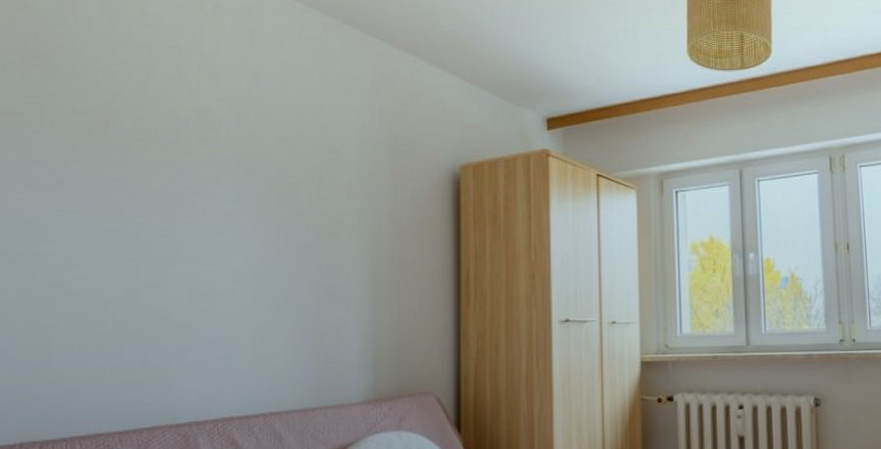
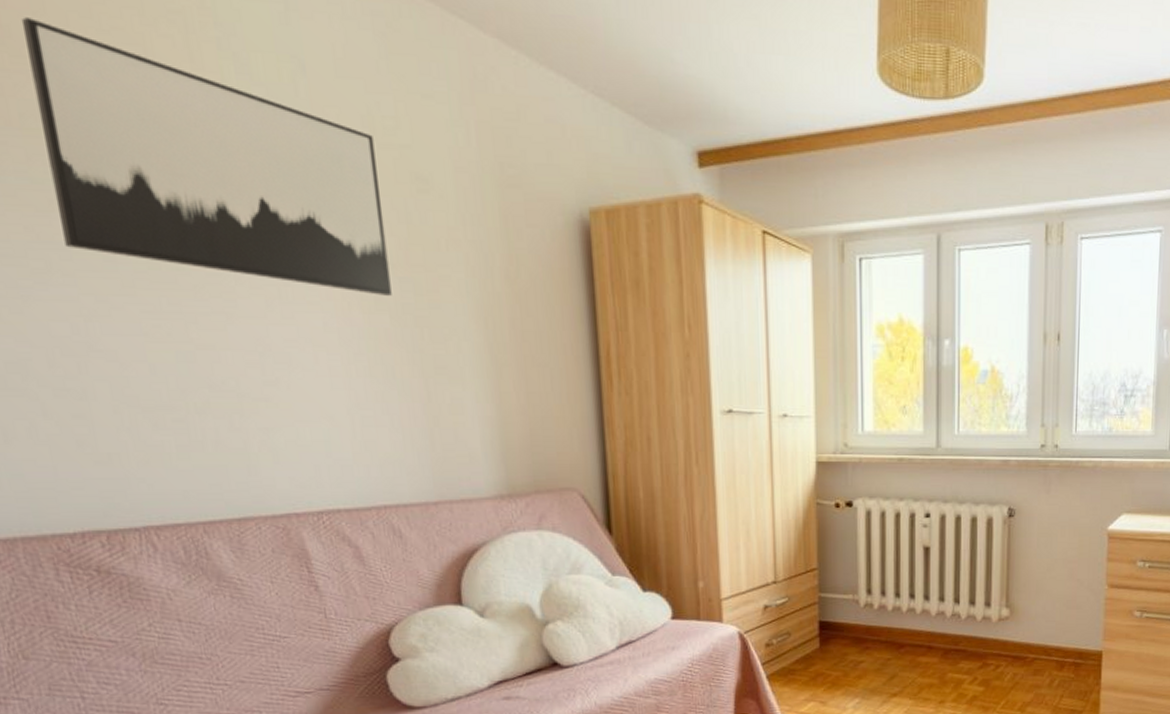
wall art: none [61,58,302,239] -> present [21,17,392,296]

